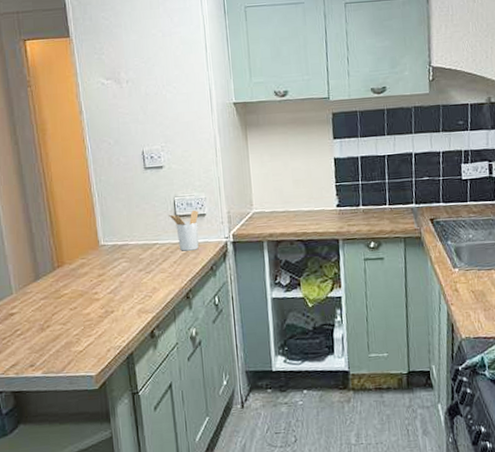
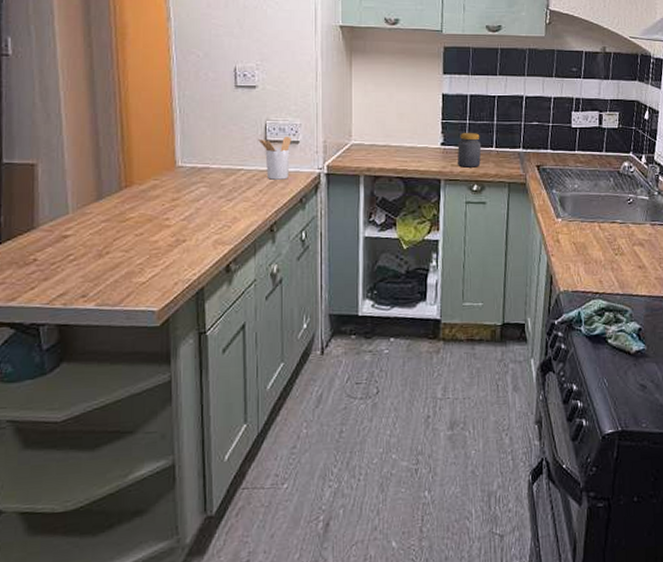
jar: none [352,192,376,227] -> present [457,132,482,168]

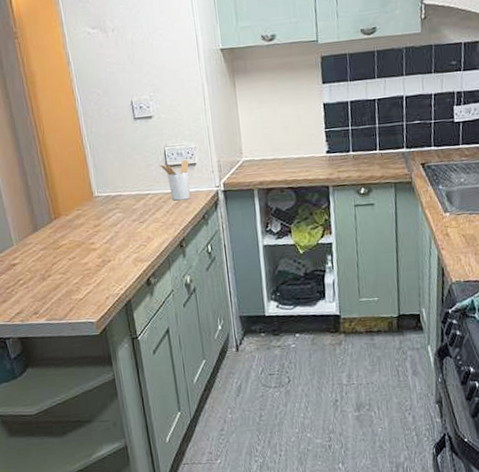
jar: present [457,132,482,168] -> none [342,137,366,173]

